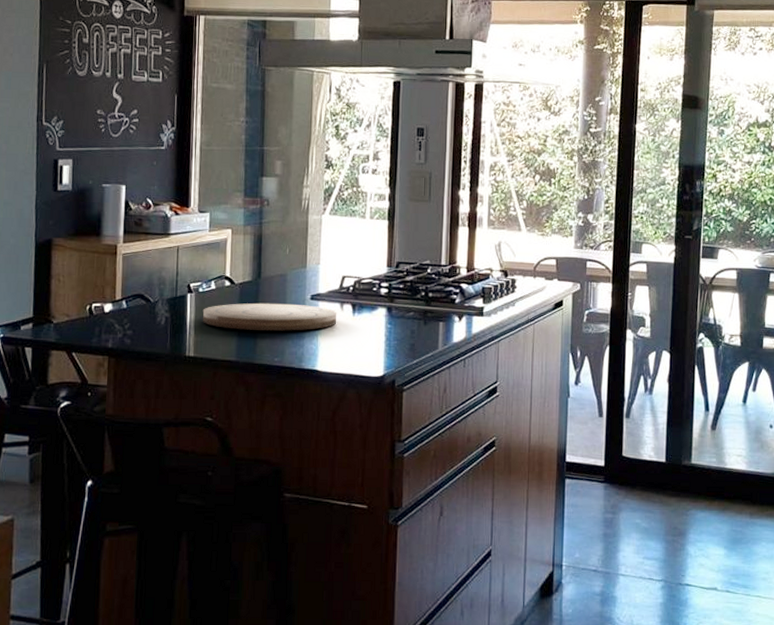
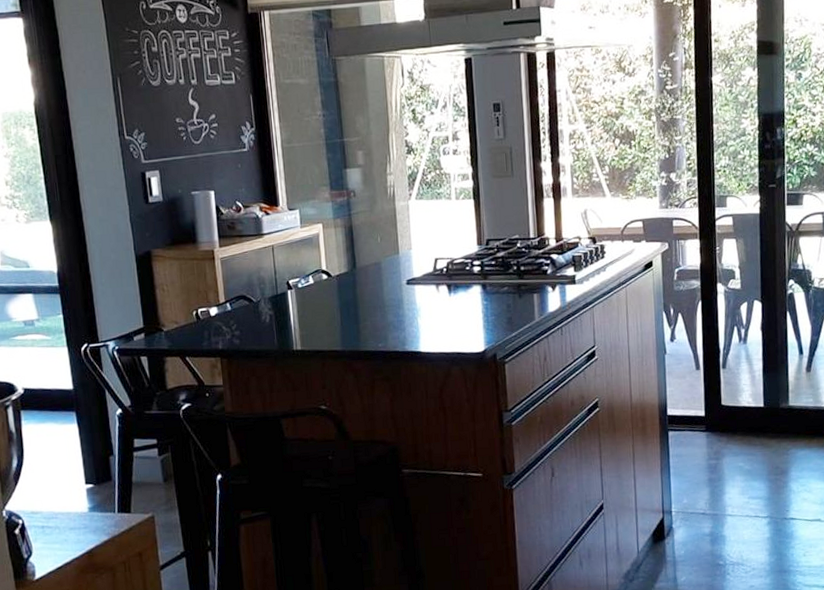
cutting board: present [202,303,336,331] -> none [304,290,434,320]

